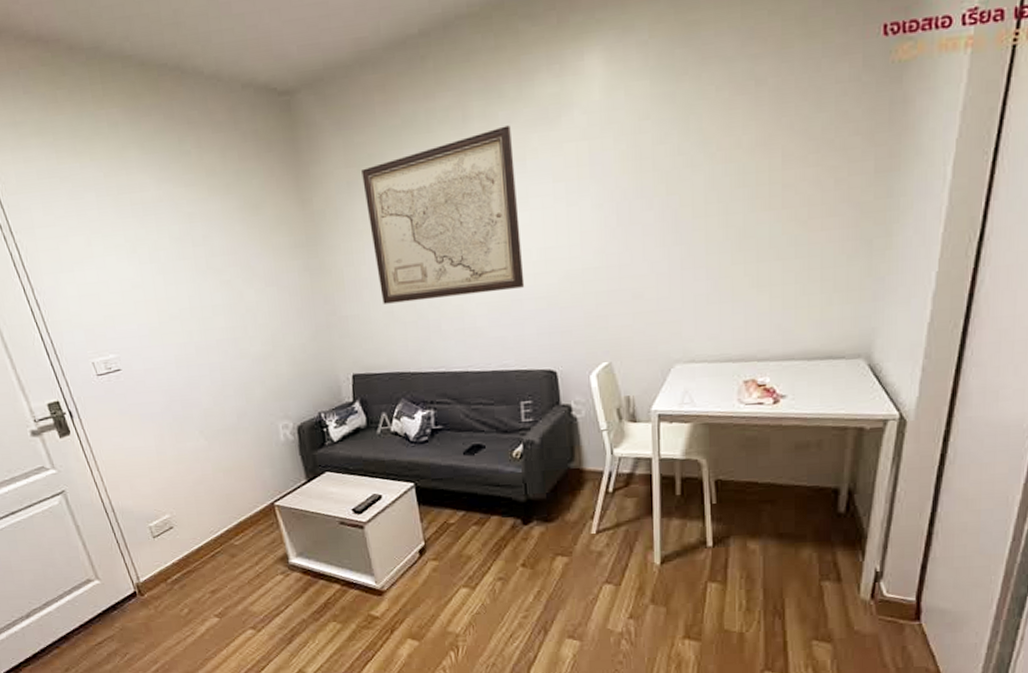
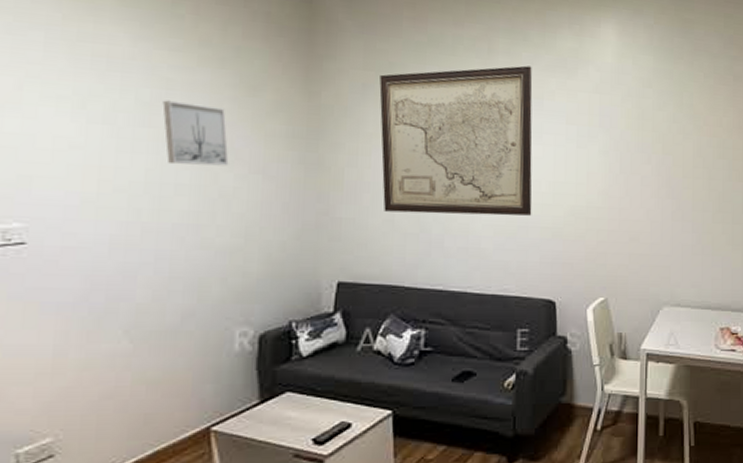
wall art: none [189,231,249,289] -> present [162,100,229,166]

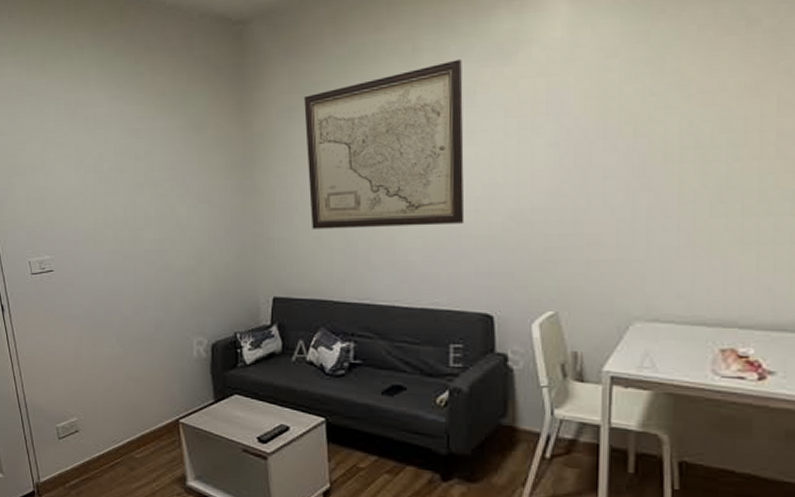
wall art: present [162,100,229,166] -> none [133,147,182,201]

